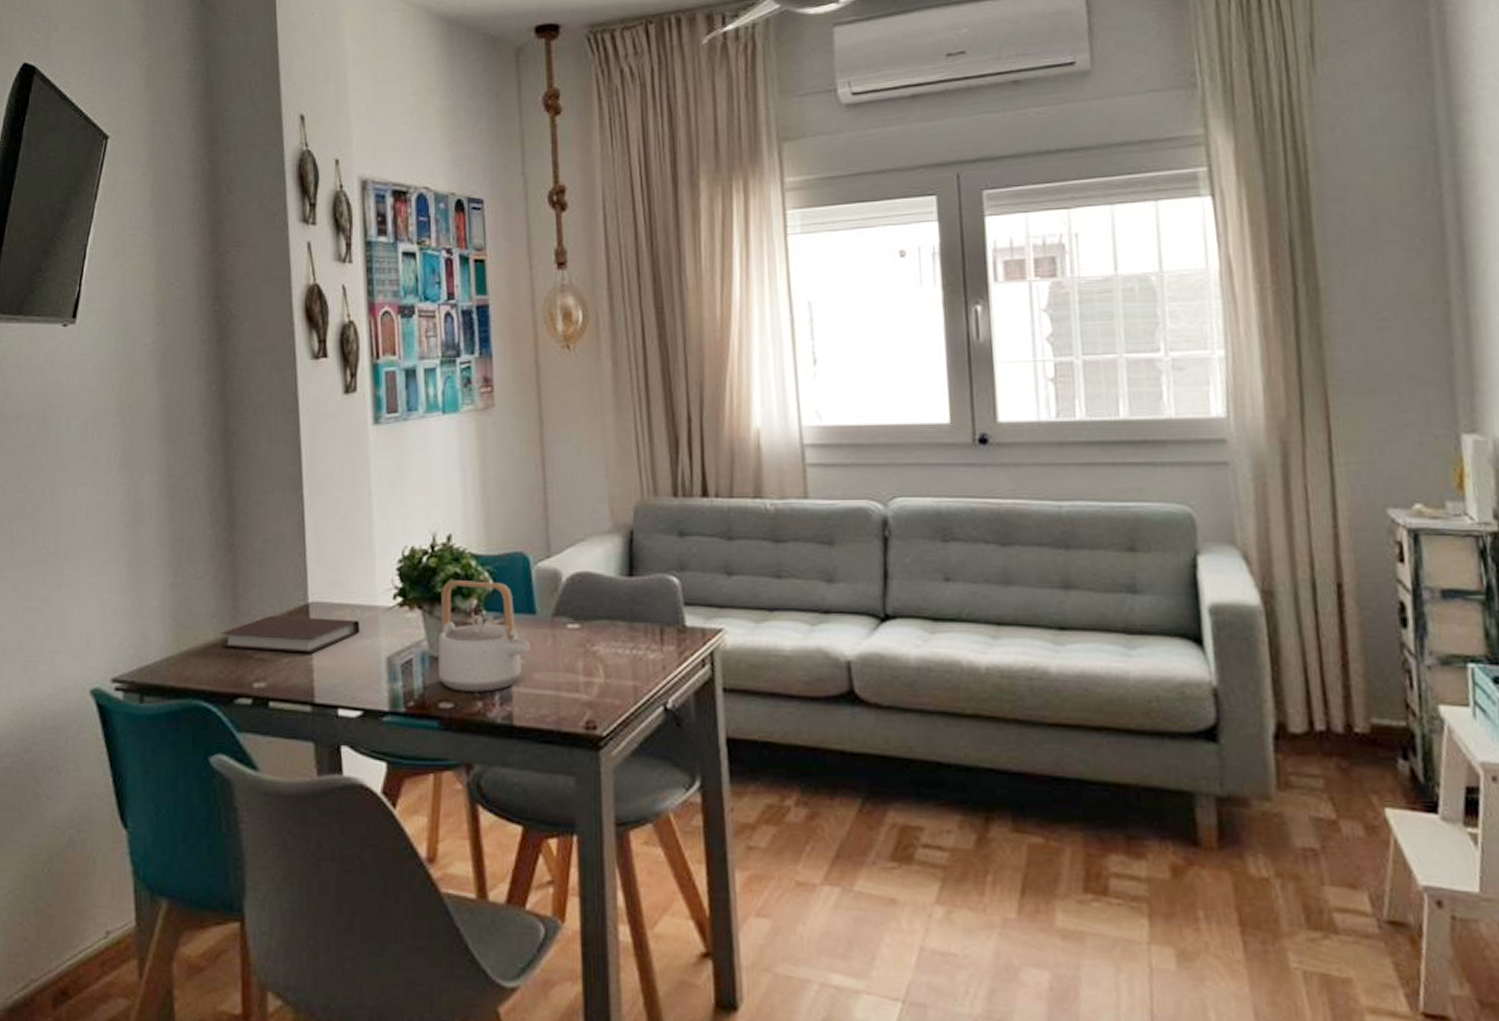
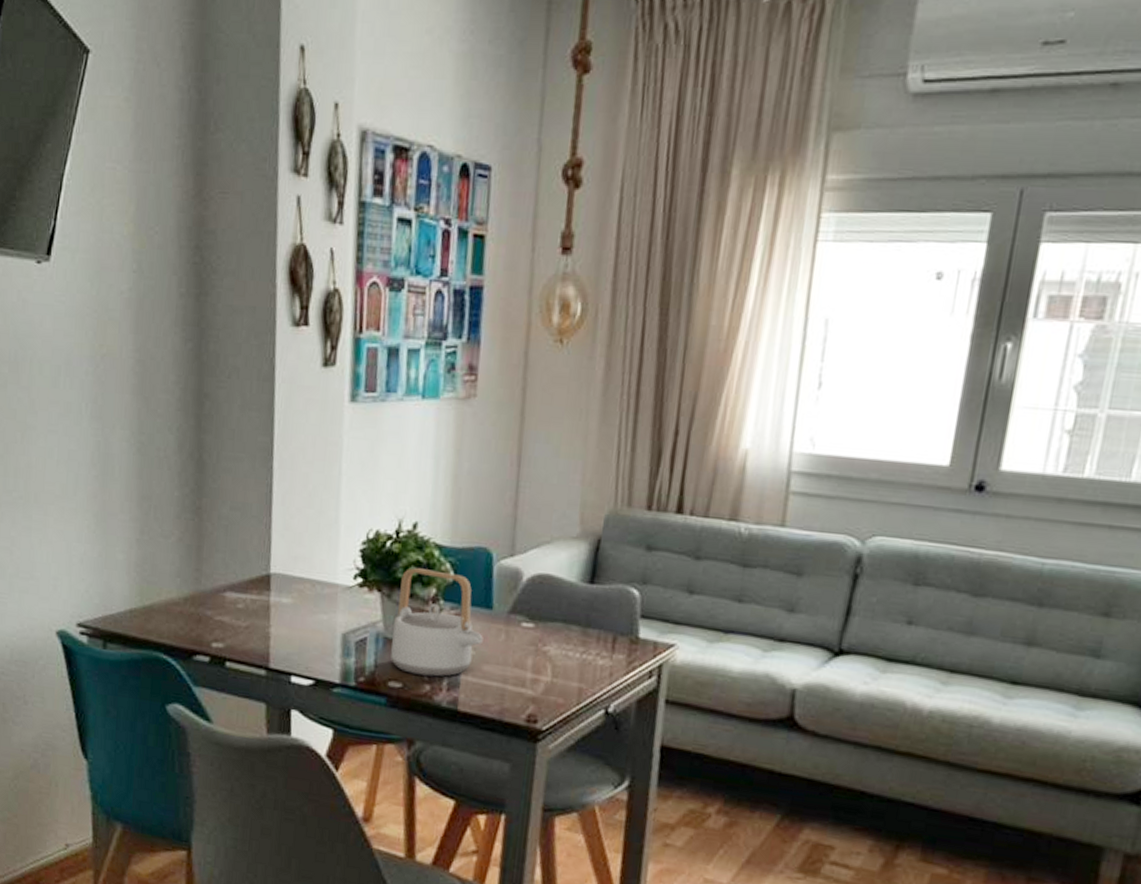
notebook: present [220,616,359,653] -> none [183,581,319,622]

